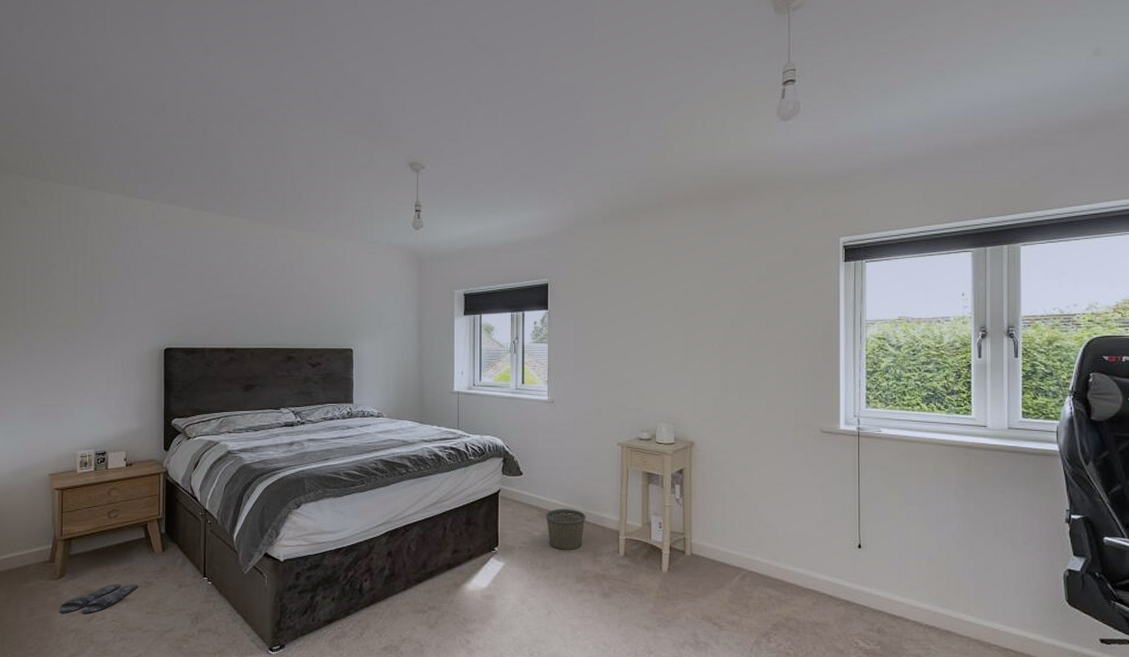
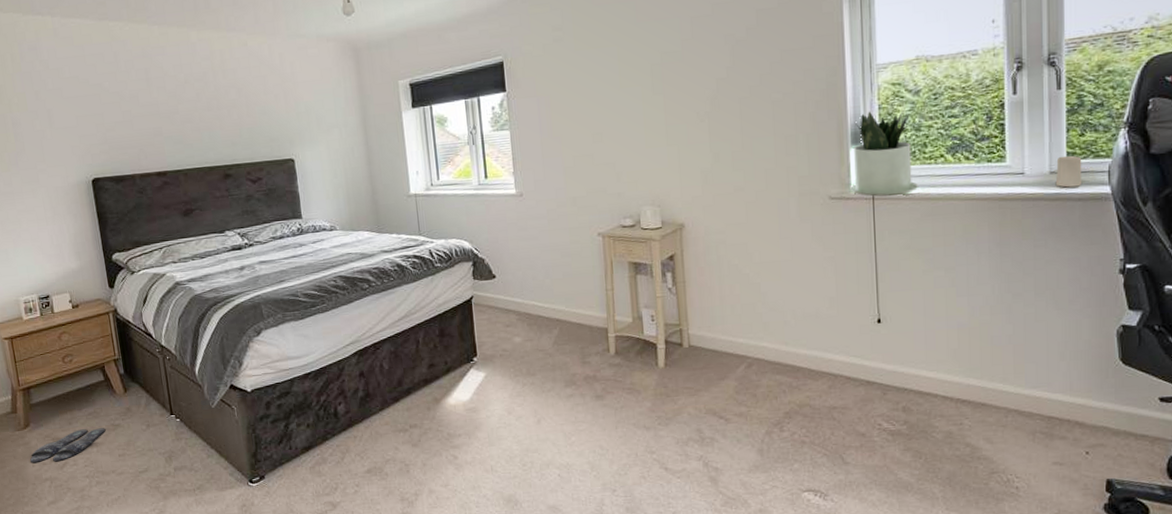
basket: present [545,509,586,550] -> none [525,309,570,354]
planter: none [838,359,898,435] -> present [849,109,919,197]
candle: none [1012,414,1035,443] -> present [1055,155,1083,188]

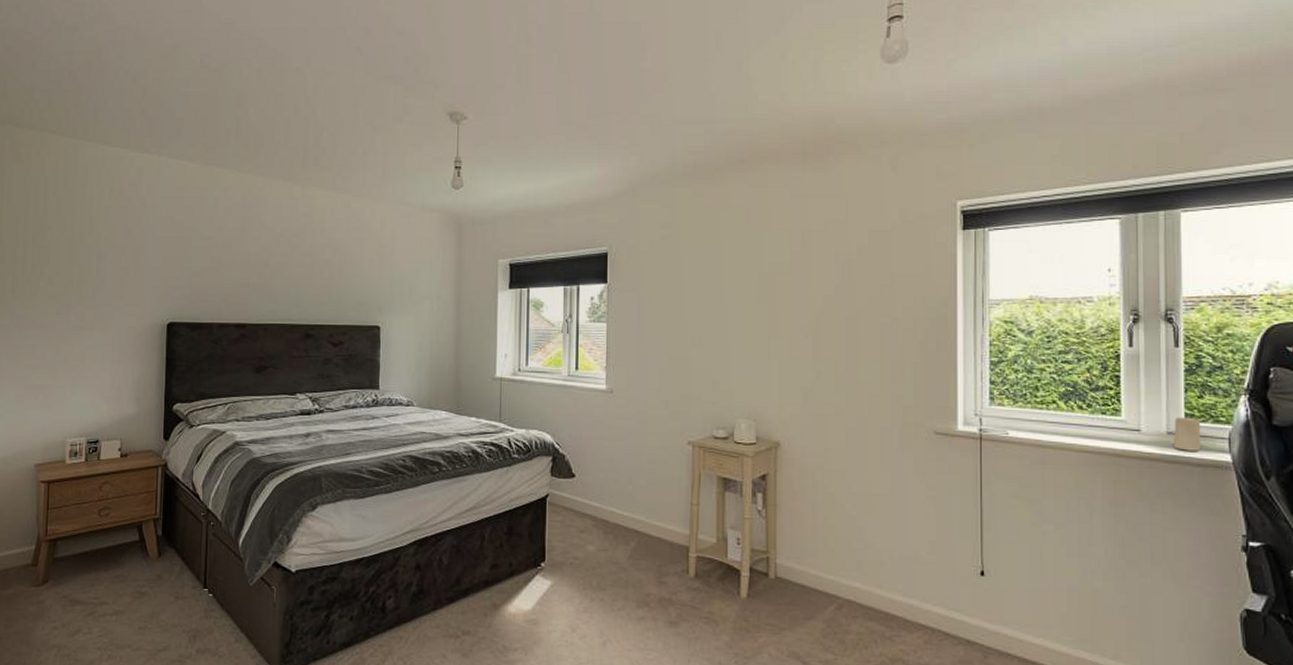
slippers: present [30,428,106,464] -> none [41,593,130,628]
planter: present [849,109,919,197] -> none [955,346,1030,439]

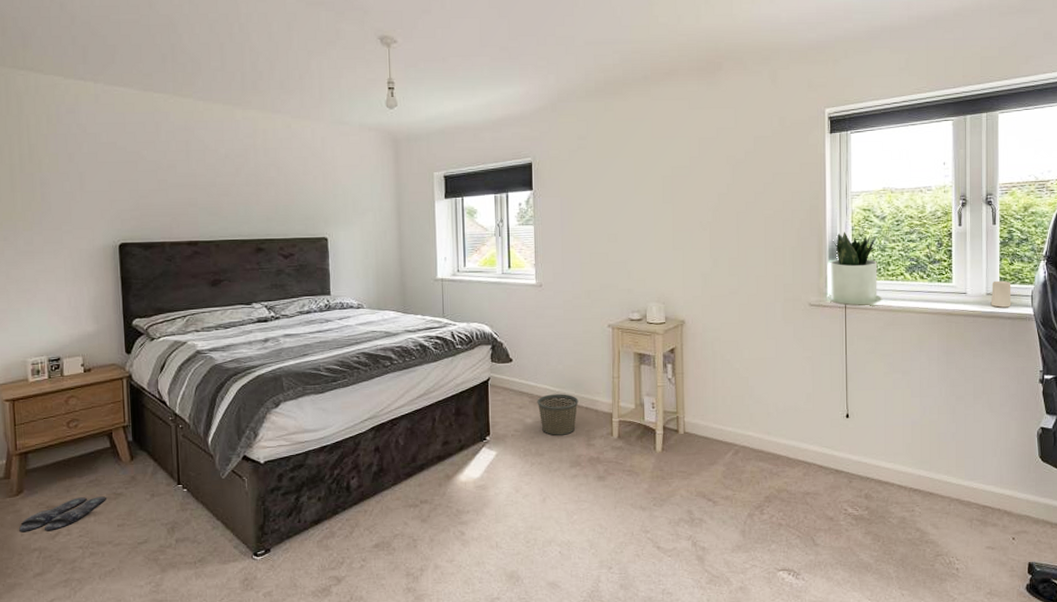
slippers: none [41,593,130,628] -> present [19,496,106,533]
basket: none [601,518,650,568] -> present [537,394,579,436]
planter: none [955,346,1030,439] -> present [826,231,883,307]

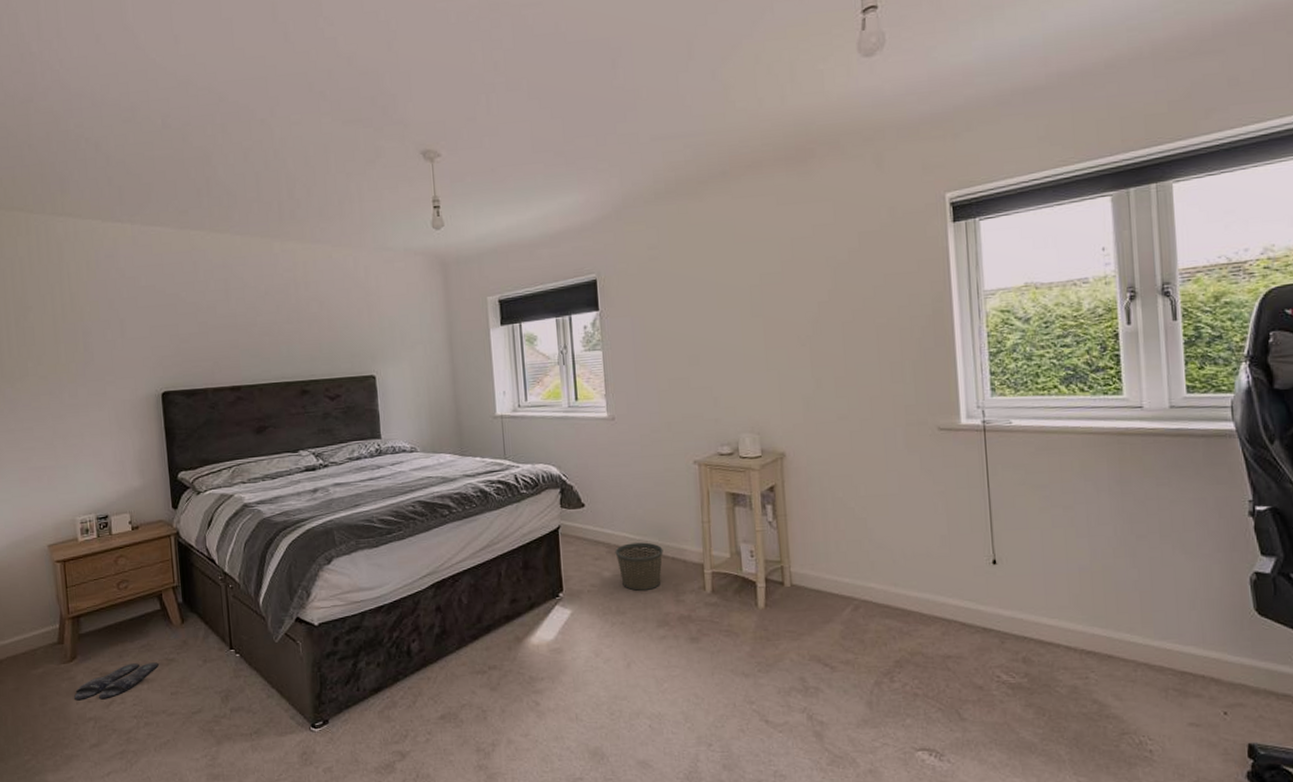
planter: present [826,231,883,307] -> none [958,337,1033,429]
candle: present [990,280,1012,308] -> none [1176,389,1205,423]

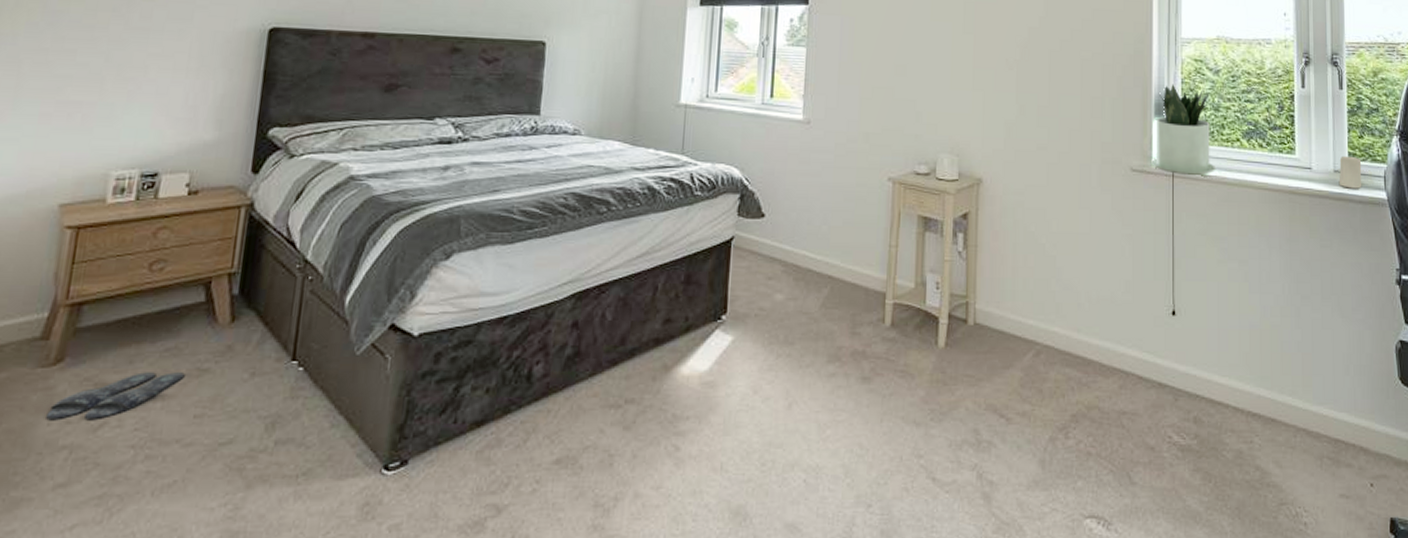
basket: present [615,542,663,591] -> none [791,263,844,319]
planter: none [958,337,1033,429] -> present [1150,84,1217,176]
candle: none [1176,389,1205,423] -> present [1339,155,1362,189]

